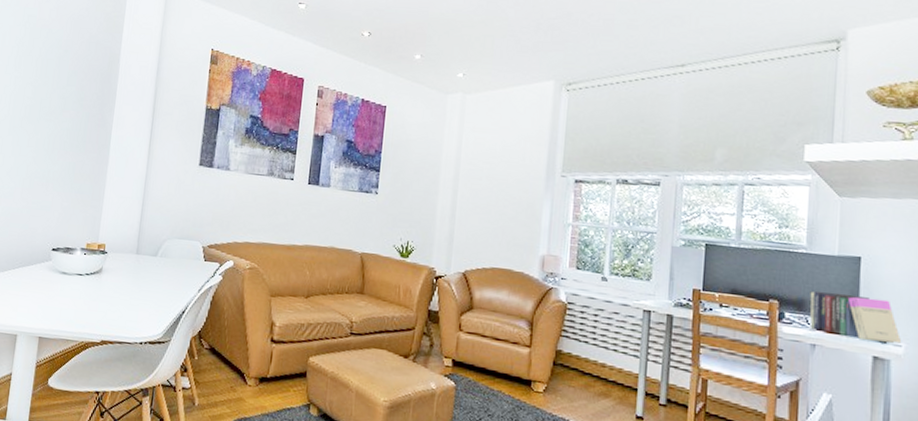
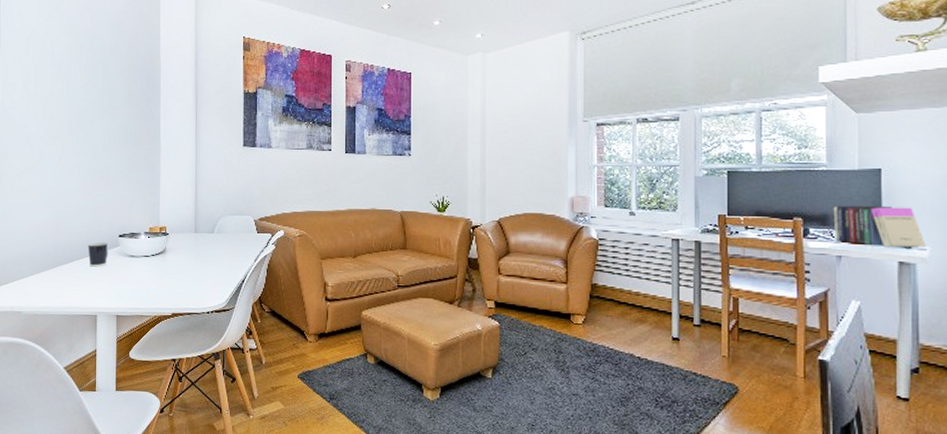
mug: none [15,254,39,282] -> present [88,242,108,267]

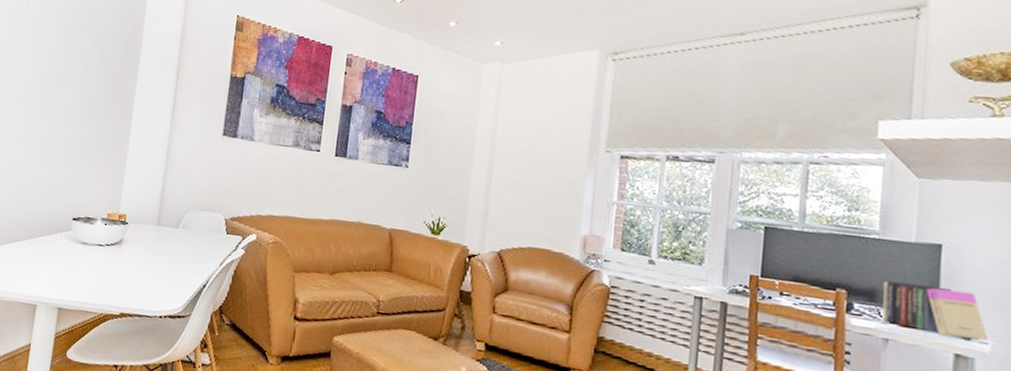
mug: present [88,242,108,267] -> none [36,223,60,251]

